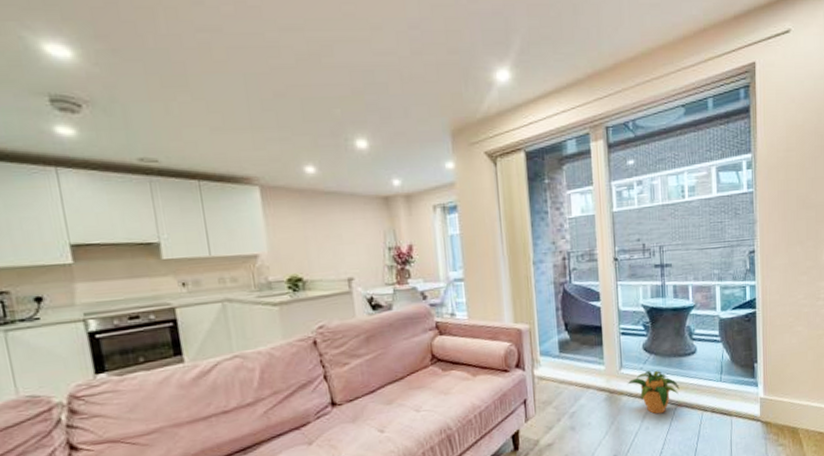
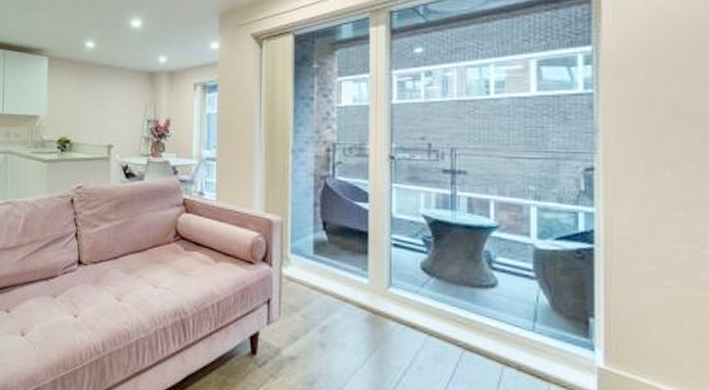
potted plant: present [627,371,680,414] -> none [396,296,470,355]

